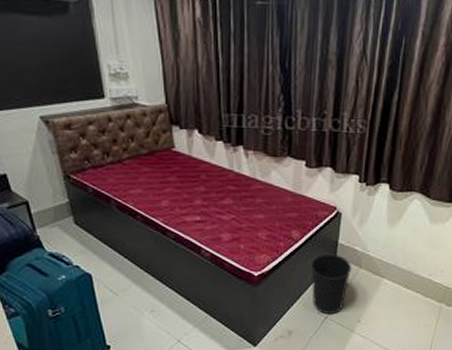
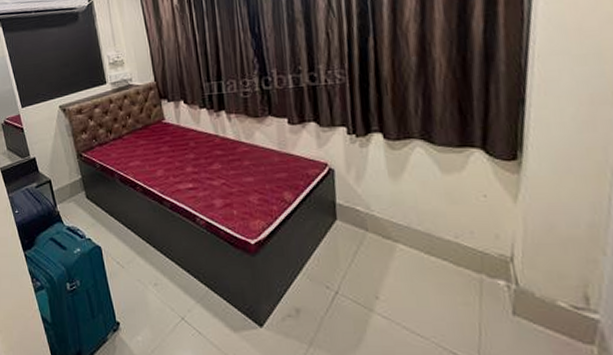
wastebasket: present [310,253,352,315] -> none [308,216,357,289]

